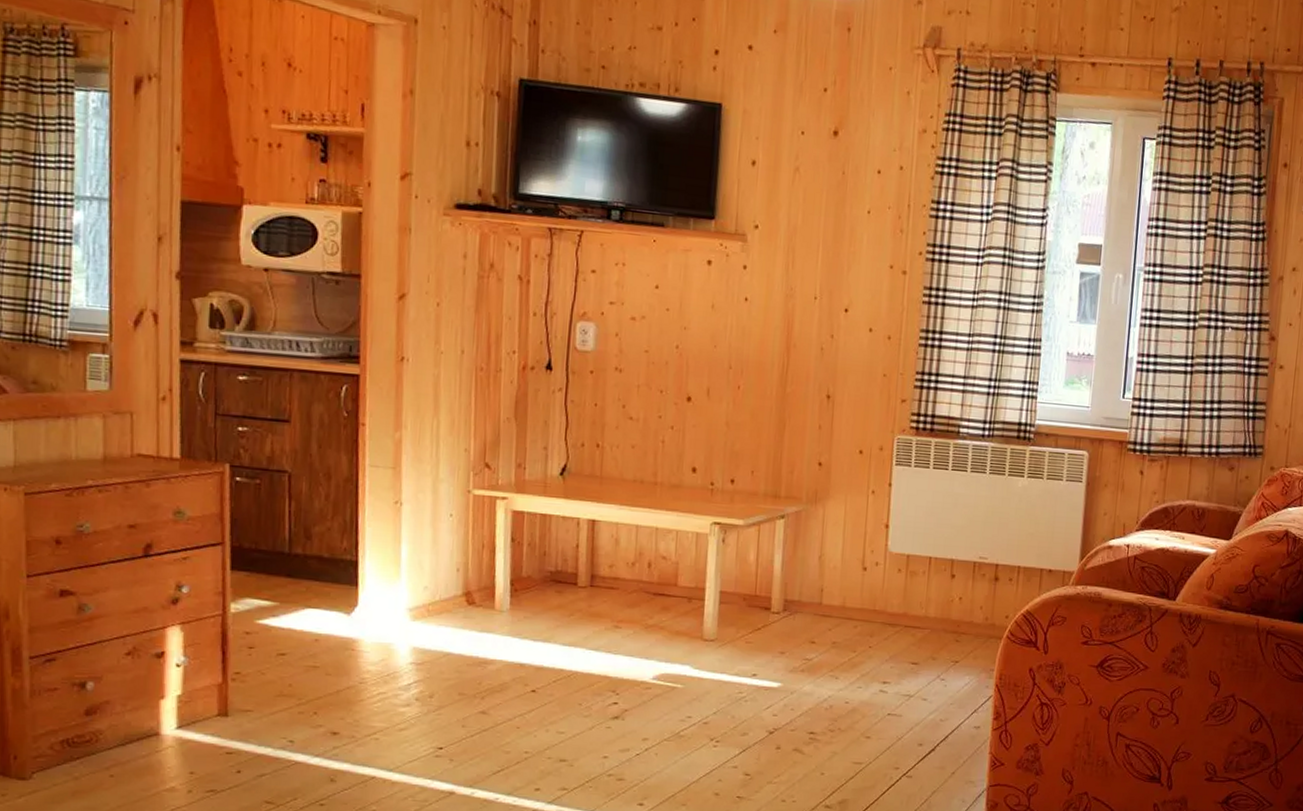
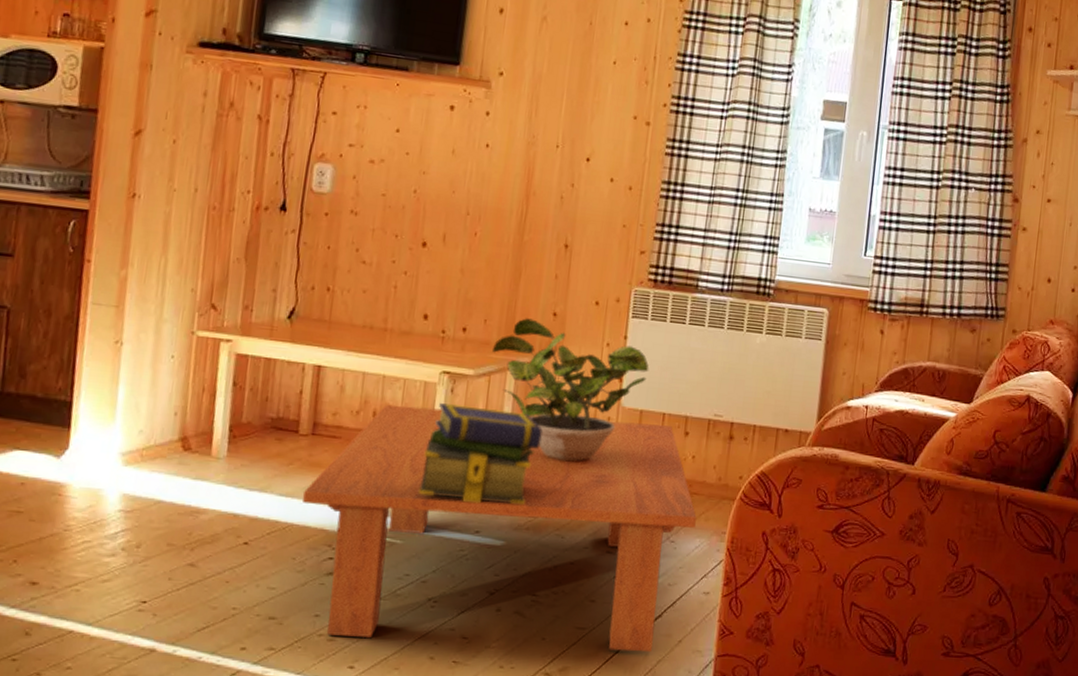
coffee table: none [584,556,965,784] -> present [302,405,697,653]
stack of books: none [696,553,813,648] -> present [419,403,543,505]
potted plant: none [761,468,915,606] -> present [493,318,650,462]

